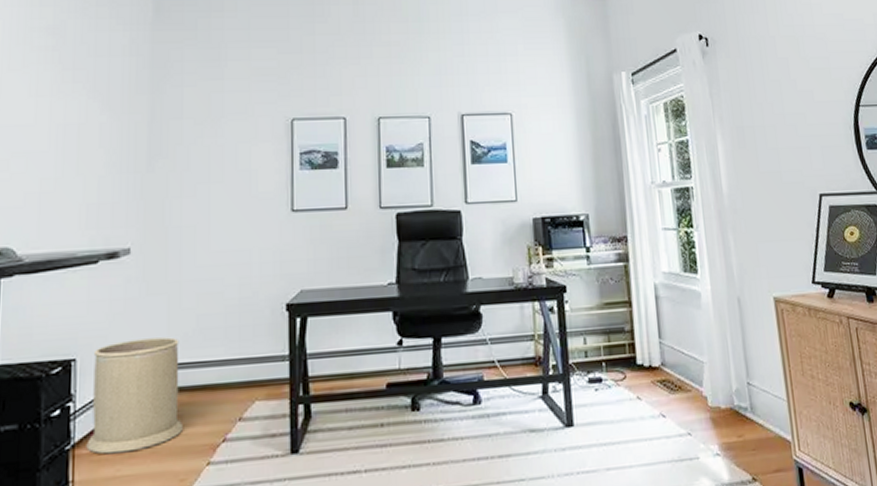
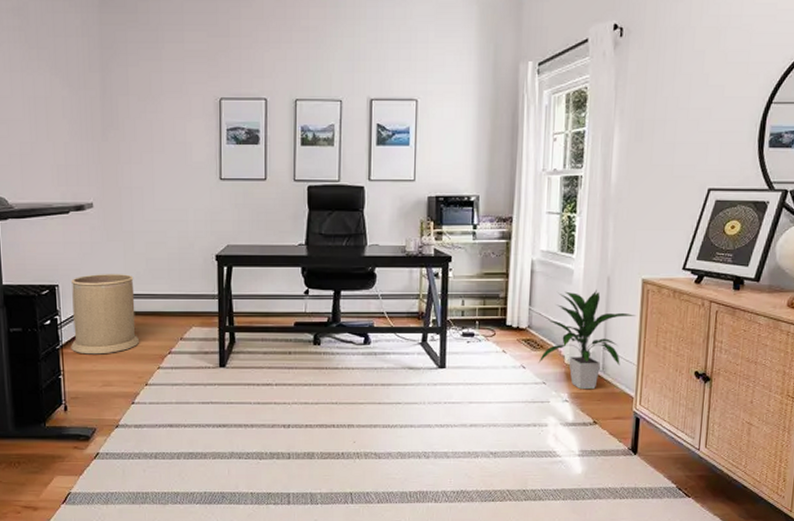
indoor plant: none [679,313,776,439] -> present [538,290,637,390]

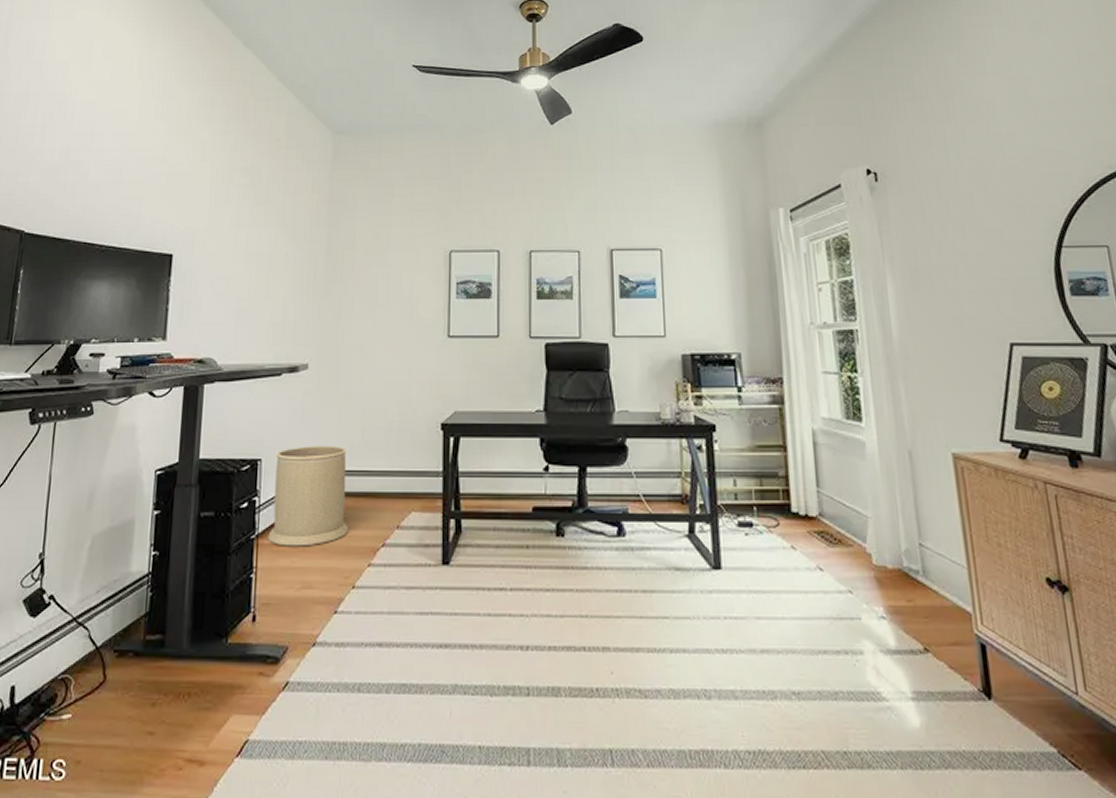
indoor plant: present [538,290,637,390] -> none [838,467,954,602]

